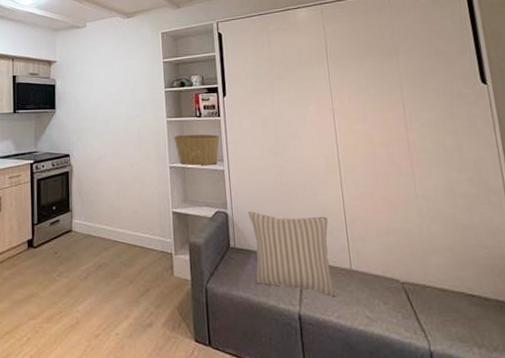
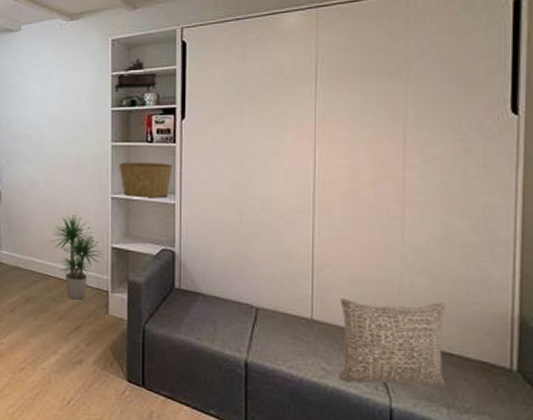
potted plant: none [119,184,165,263] -> present [52,215,103,300]
decorative box: none [166,47,202,76] -> present [114,58,158,93]
pillow: present [248,211,338,297] -> none [199,251,293,347]
pillow: none [372,248,474,328] -> present [339,298,447,388]

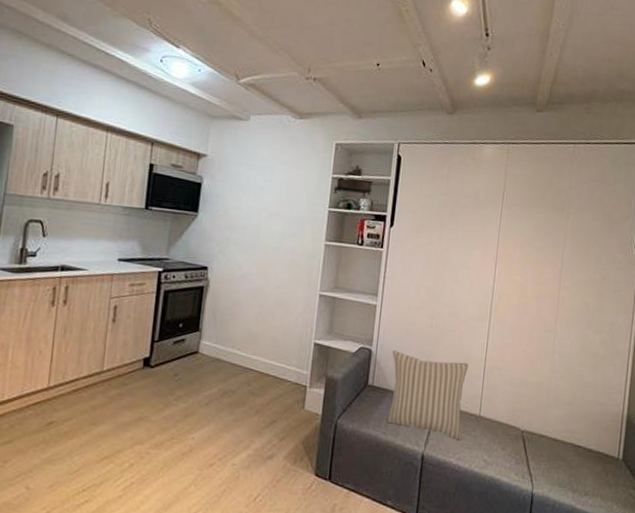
potted plant: present [52,215,103,300] -> none [257,308,305,394]
basket: present [119,163,172,198] -> none [329,262,378,299]
pillow: none [199,251,293,347] -> present [387,350,468,441]
pillow: present [339,298,447,388] -> none [496,397,578,475]

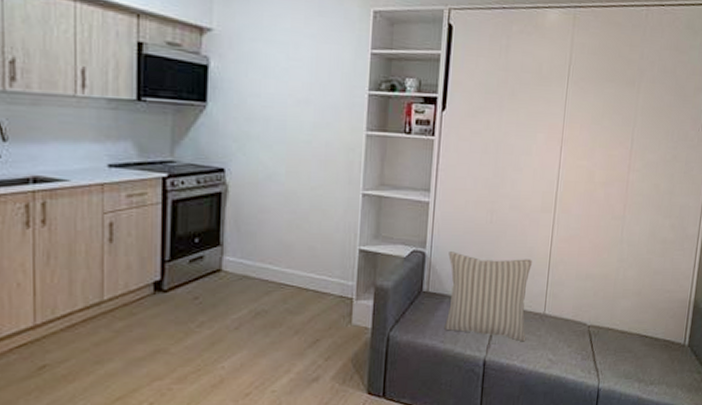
decorative box: present [333,164,374,198] -> none [373,36,421,77]

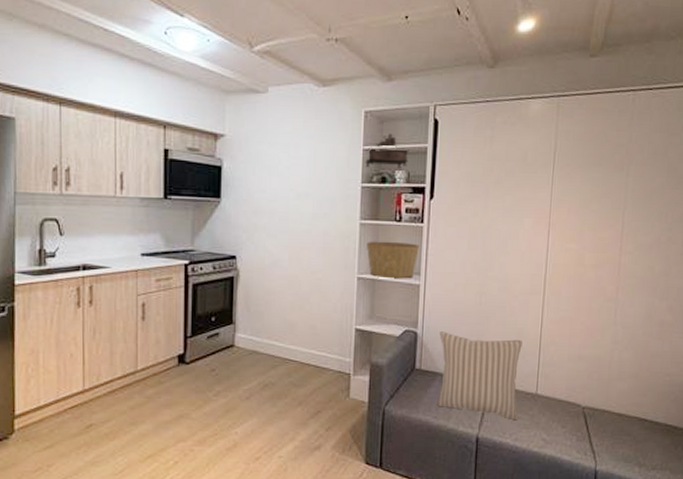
decorative box: none [373,36,421,77] -> present [365,133,409,169]
basket: none [373,155,429,196] -> present [366,242,419,279]

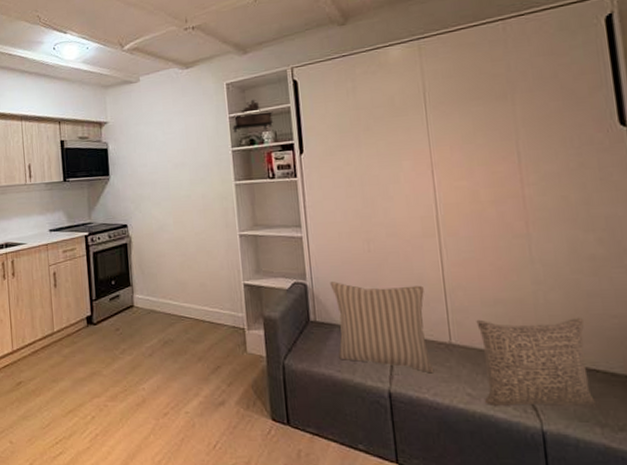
basket: present [366,242,419,279] -> none [244,197,297,234]
pillow: none [556,373,644,449] -> present [476,318,597,406]

